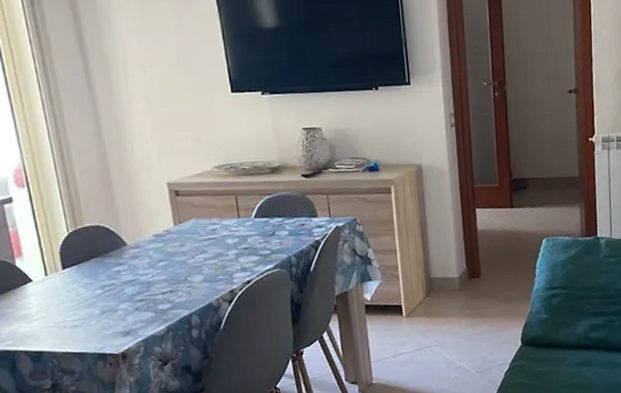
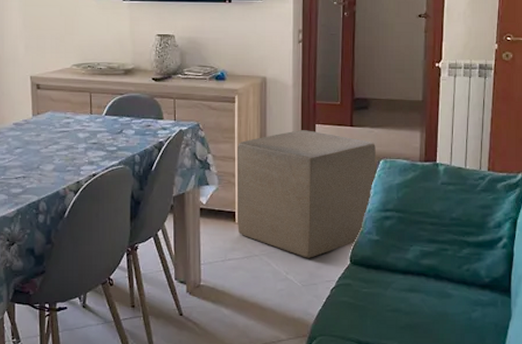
ottoman: none [398,215,540,344] -> present [237,130,376,258]

